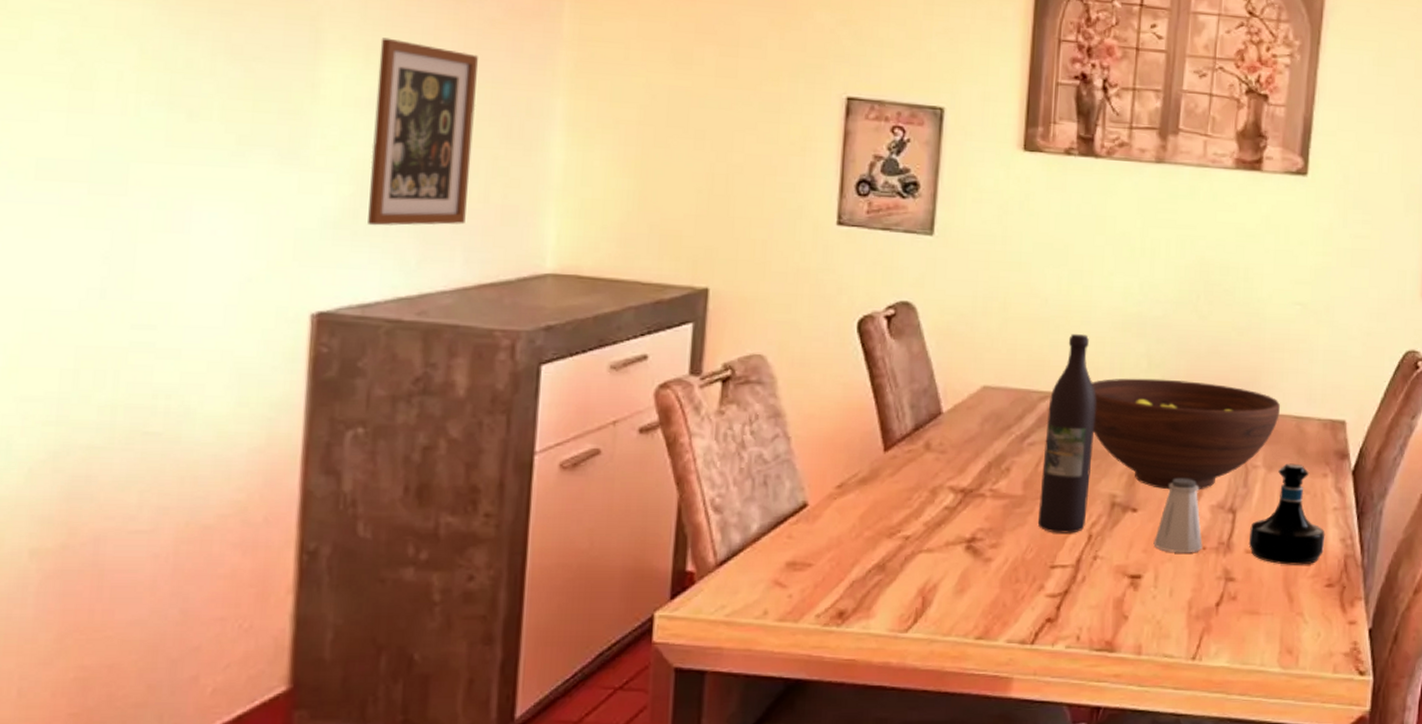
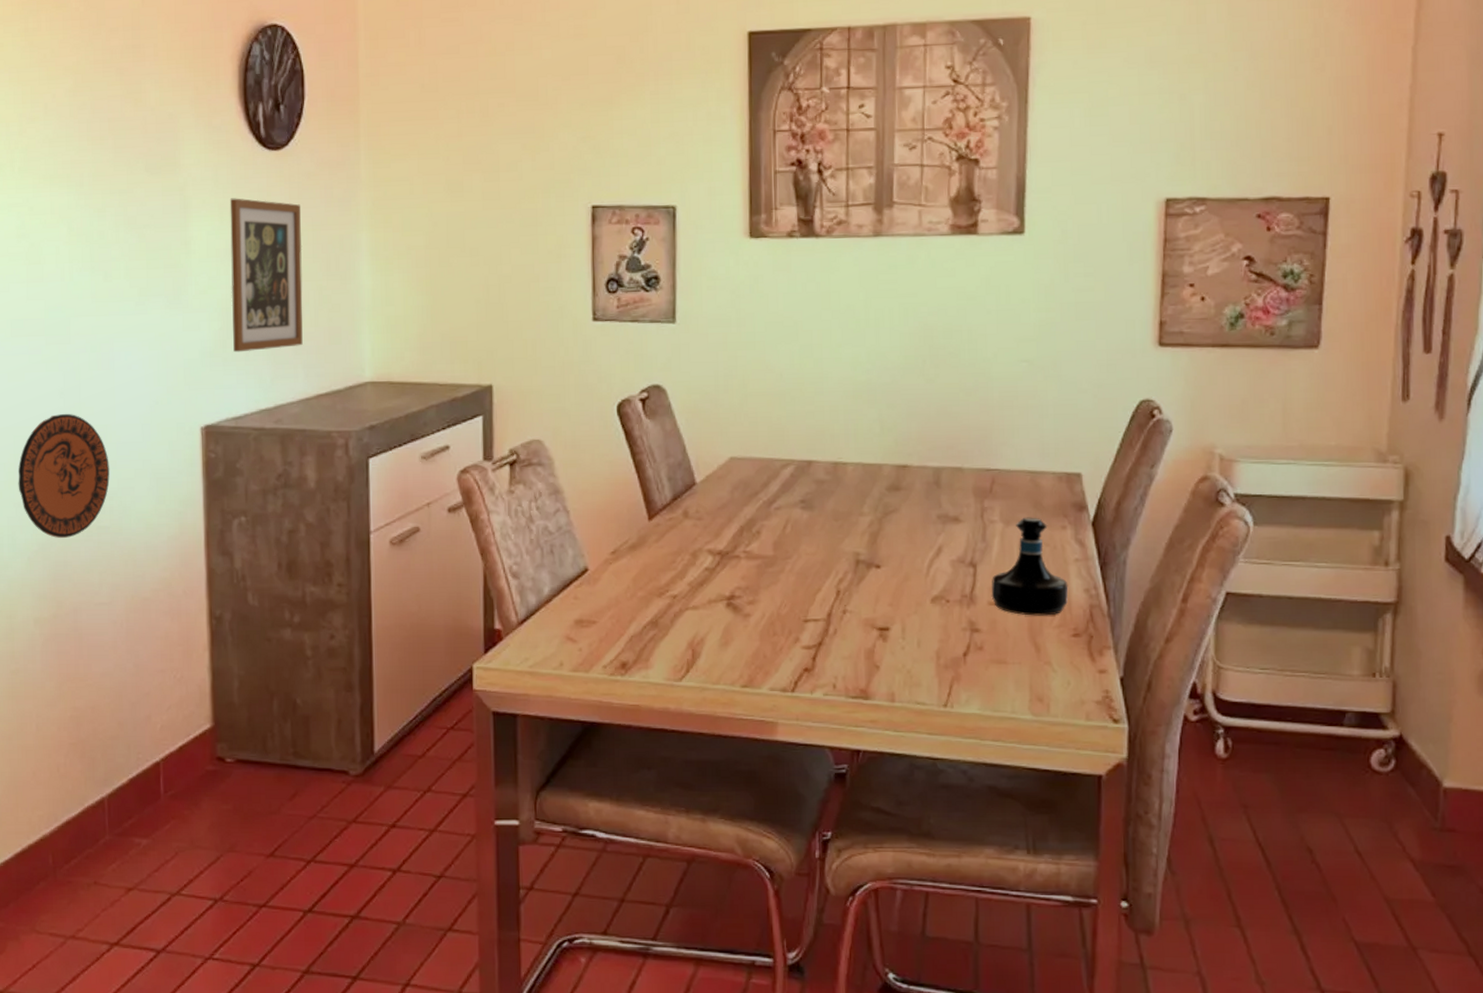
decorative plate: none [23,284,170,445] -> present [18,413,110,538]
wine bottle: present [1037,334,1096,533] -> none [789,404,835,590]
fruit bowl: present [1092,378,1281,490] -> none [829,441,1014,547]
saltshaker: present [1153,477,1203,553] -> none [898,534,946,606]

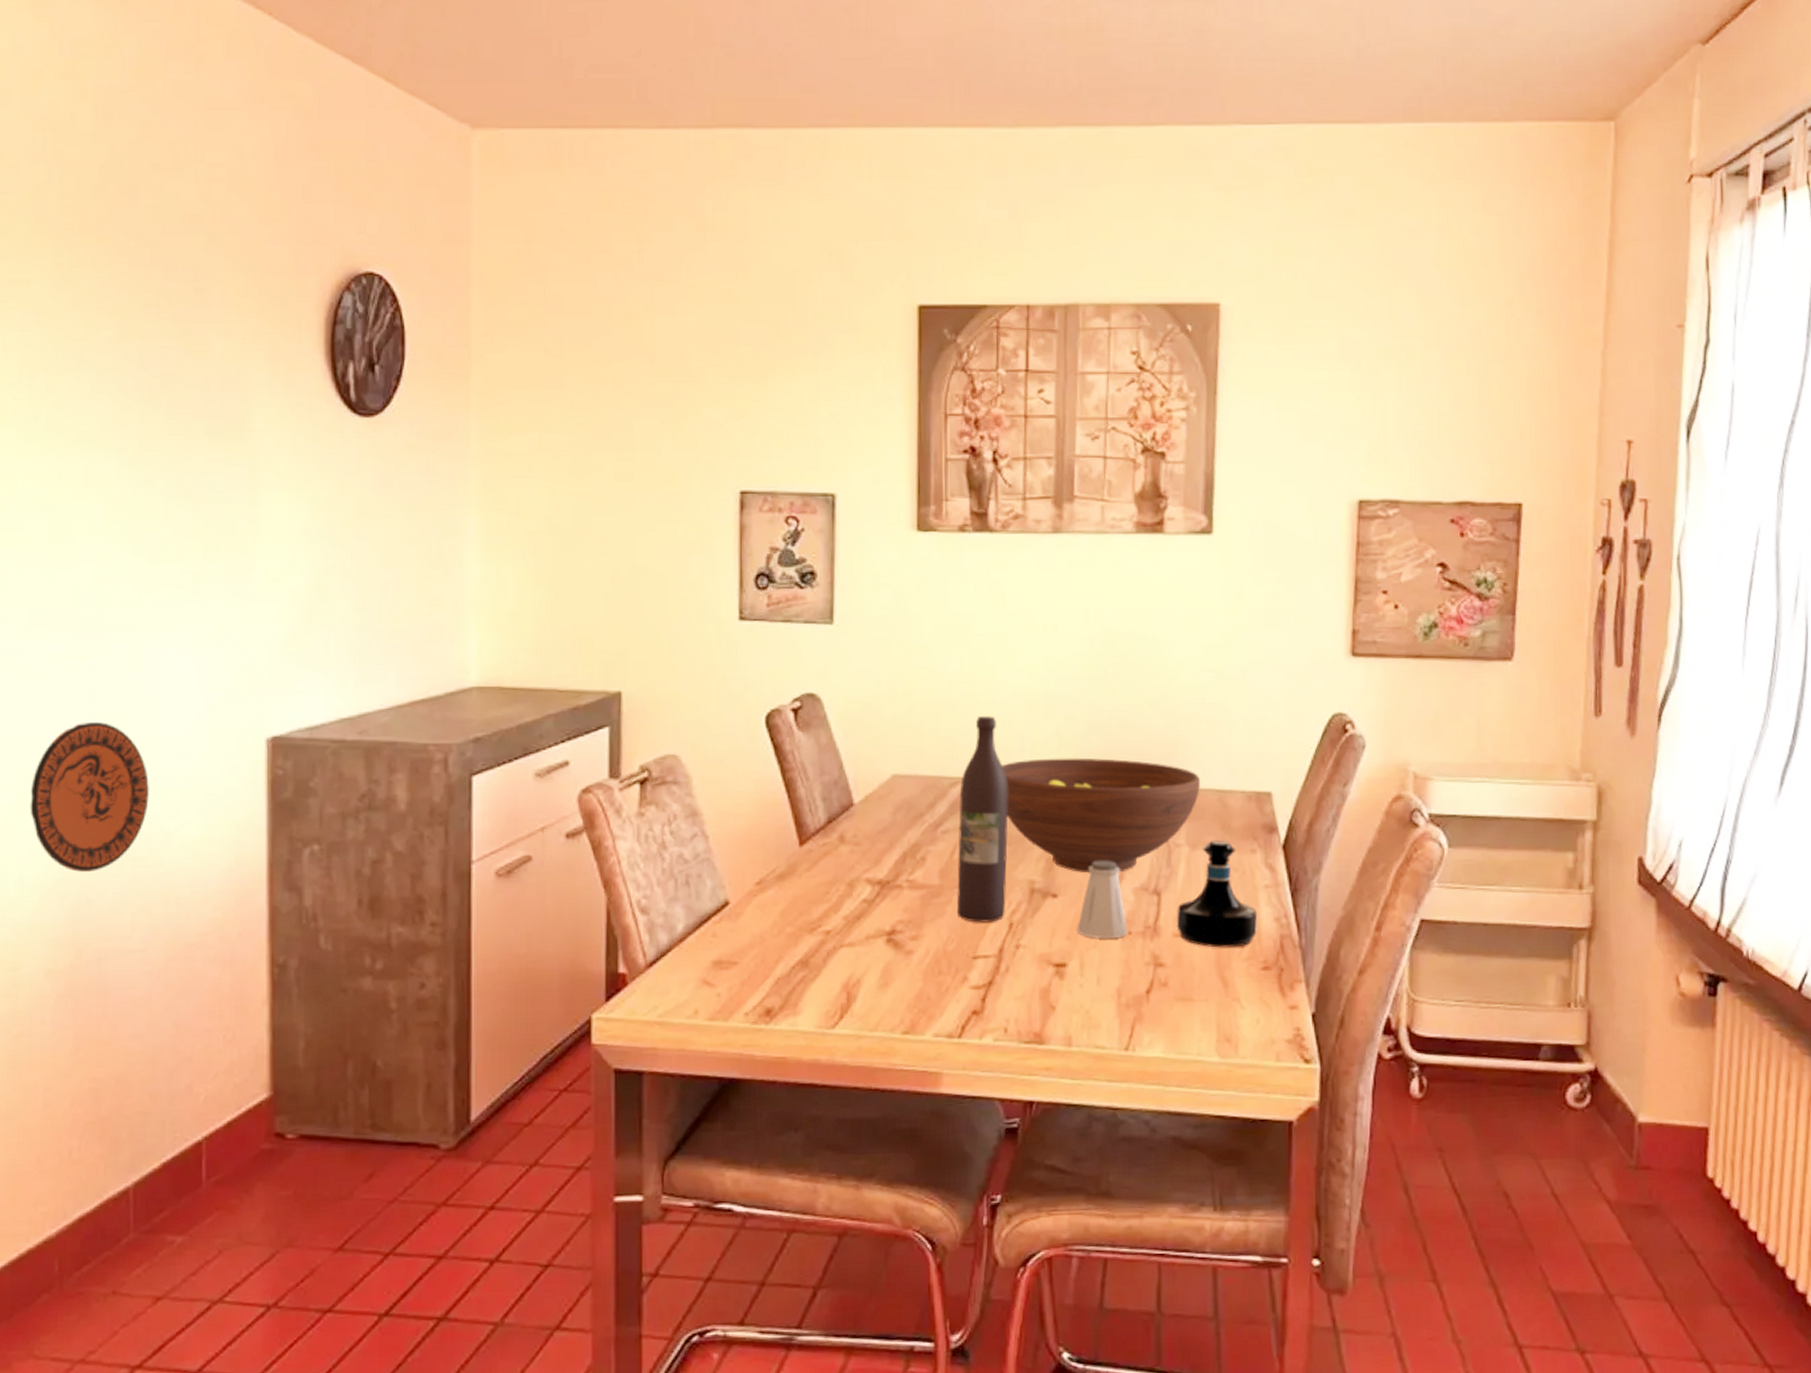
picture frame: present [230,198,303,353] -> none [308,470,398,651]
wine bottle: none [789,404,835,590] -> present [956,716,1008,923]
fruit bowl: none [829,441,1014,547] -> present [1002,757,1201,873]
saltshaker: none [898,534,946,606] -> present [1076,860,1128,939]

